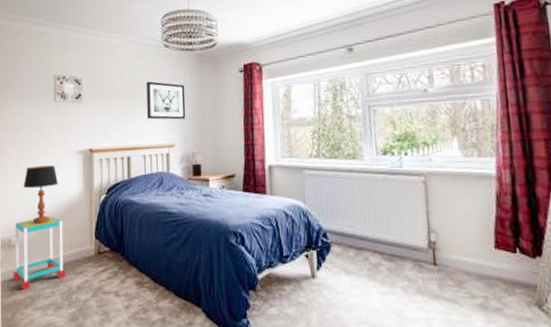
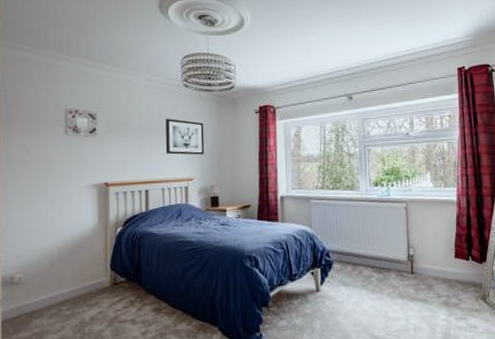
side table: present [13,216,66,291] -> none [16,250,78,328]
table lamp: present [23,165,59,224] -> none [28,199,70,259]

